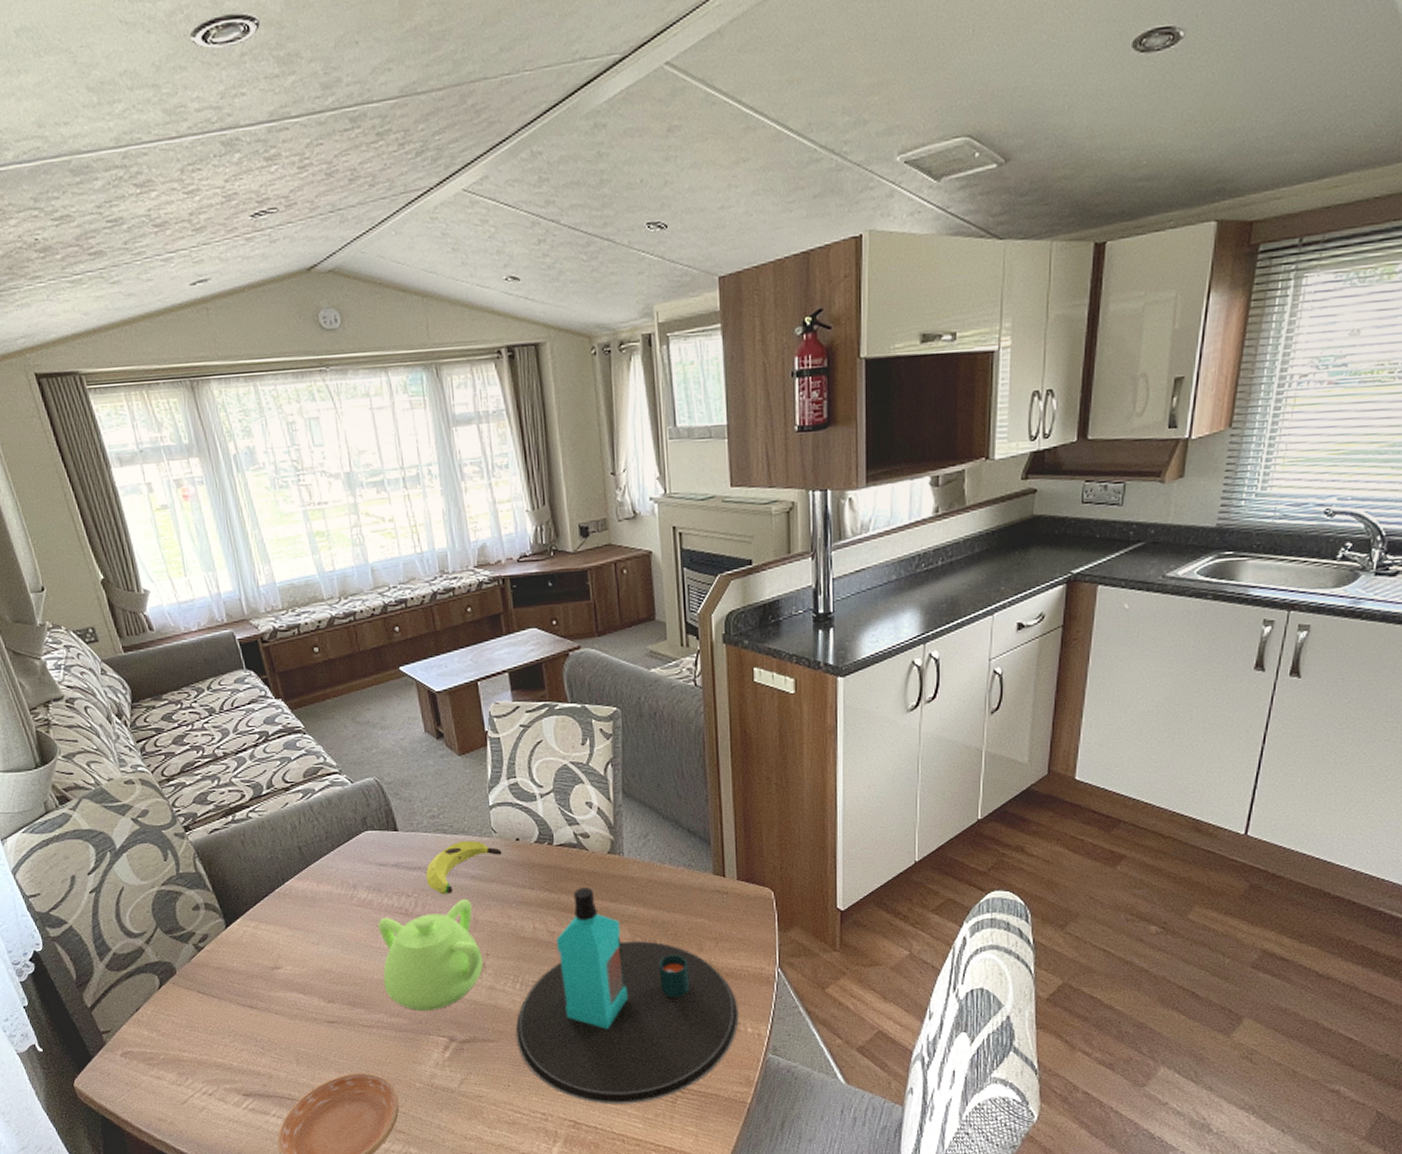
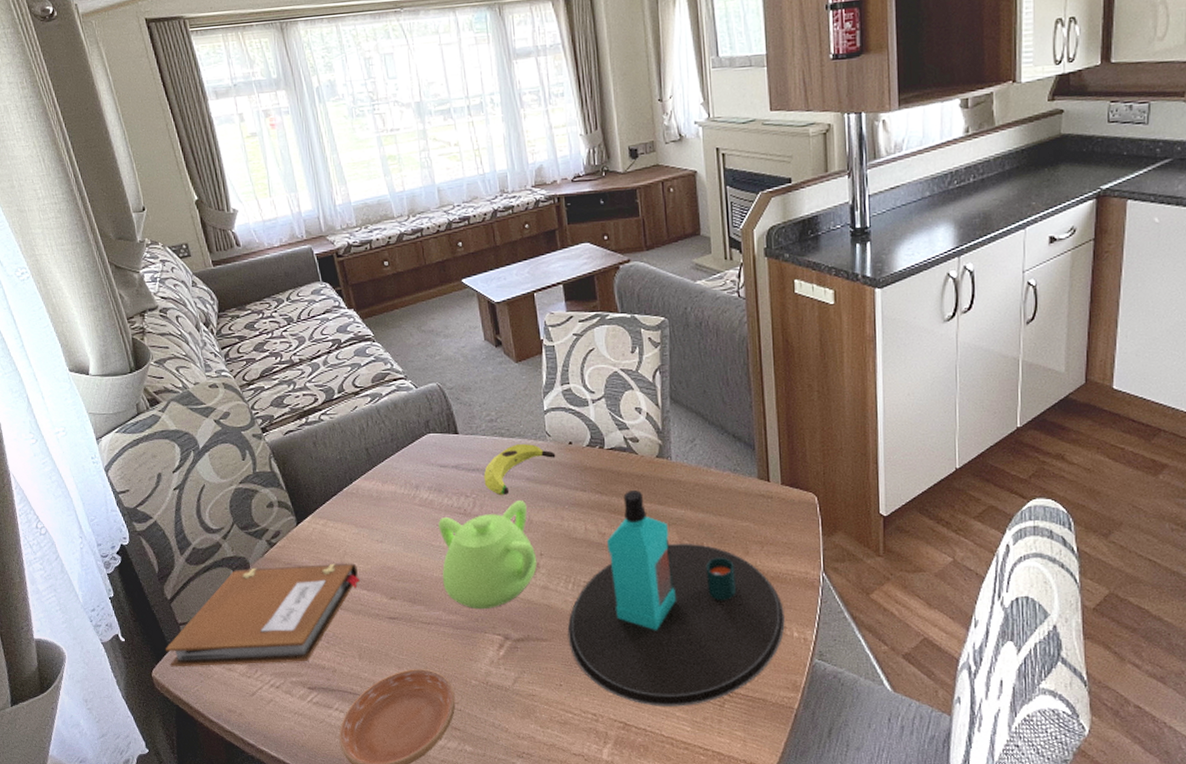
notebook: none [86,966,295,1077] -> present [164,563,360,667]

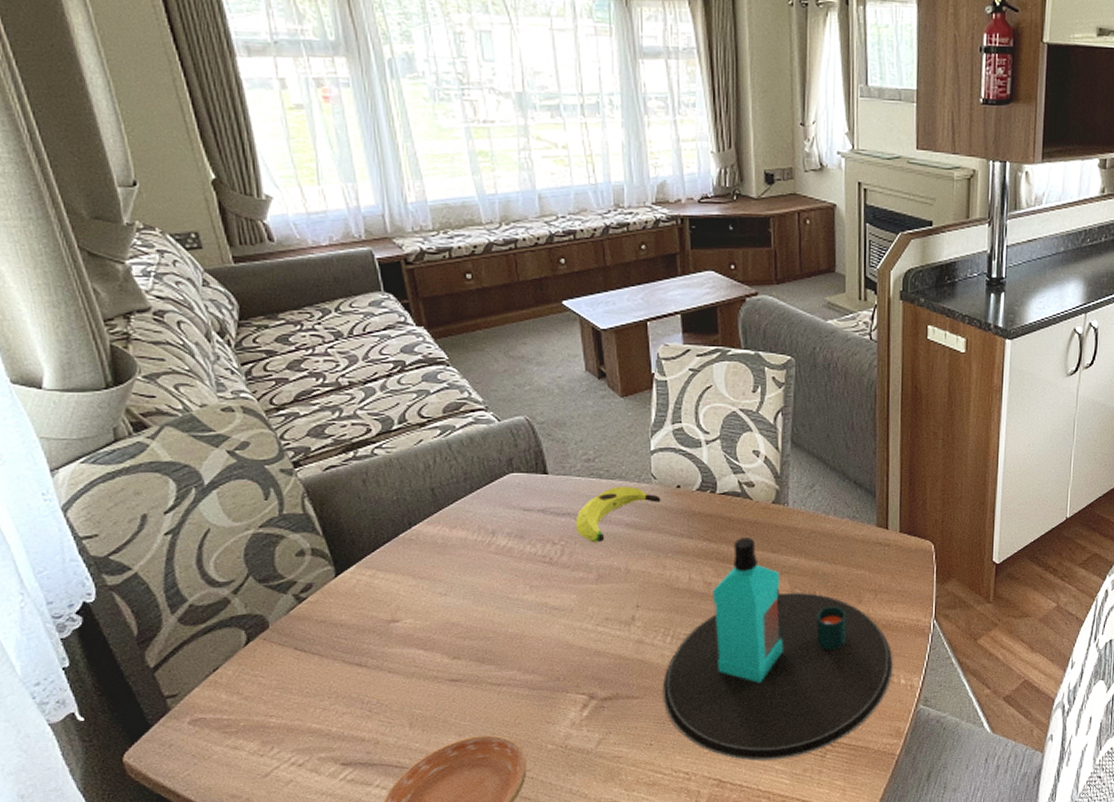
notebook: present [164,563,360,667] -> none [143,619,415,749]
teapot: present [438,501,538,610] -> none [518,548,633,668]

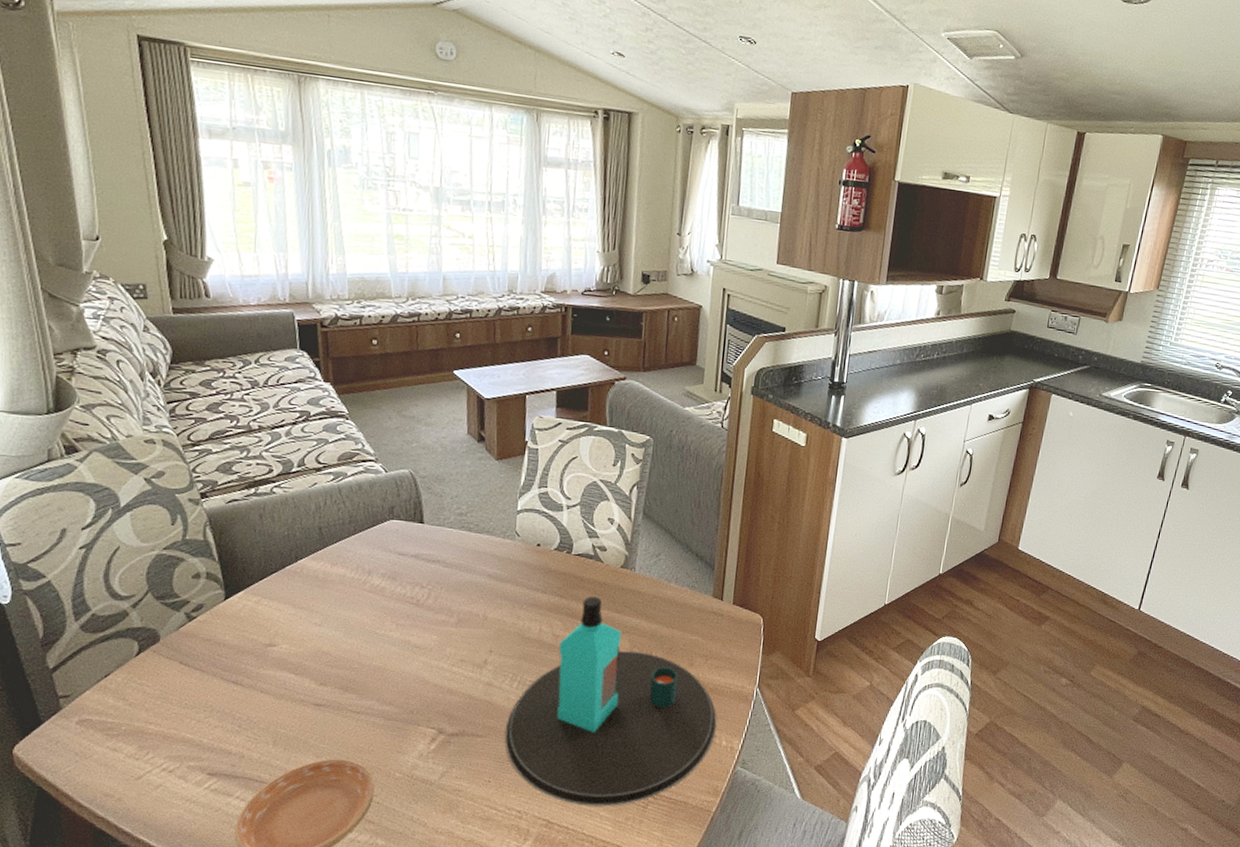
banana: present [575,487,661,543] -> none [443,540,522,590]

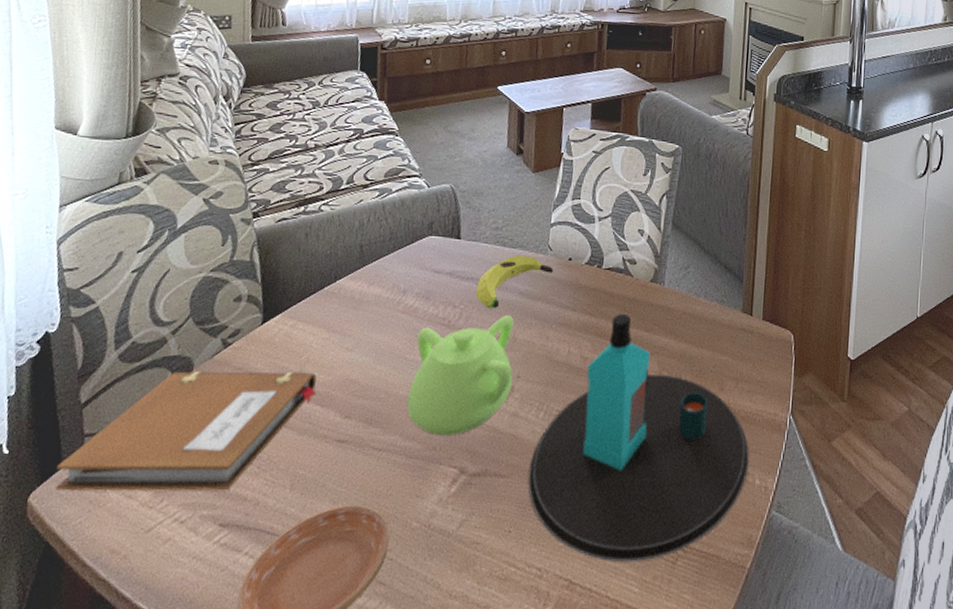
notebook: none [35,641,288,746] -> present [55,370,317,491]
teapot: none [381,596,486,702] -> present [407,315,514,437]
banana: none [443,540,522,590] -> present [475,255,554,309]

